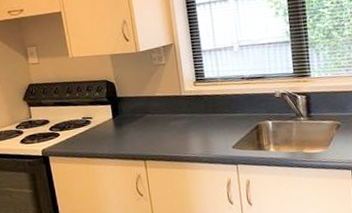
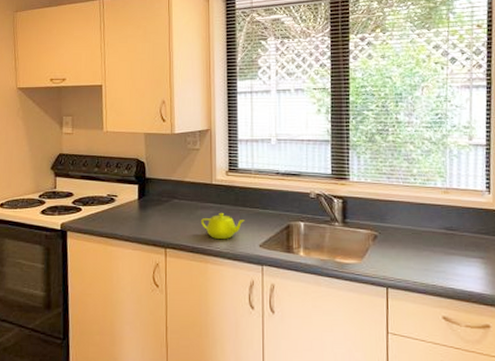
teapot: none [174,121,216,146] -> present [200,212,244,239]

